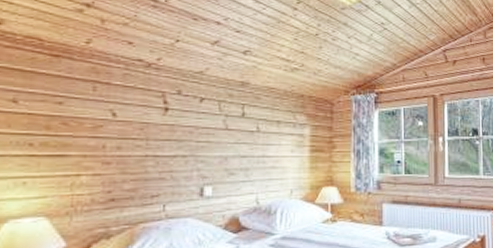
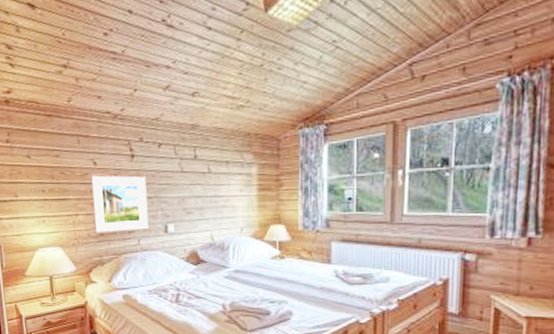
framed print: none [104,128,181,198] -> present [91,175,149,233]

